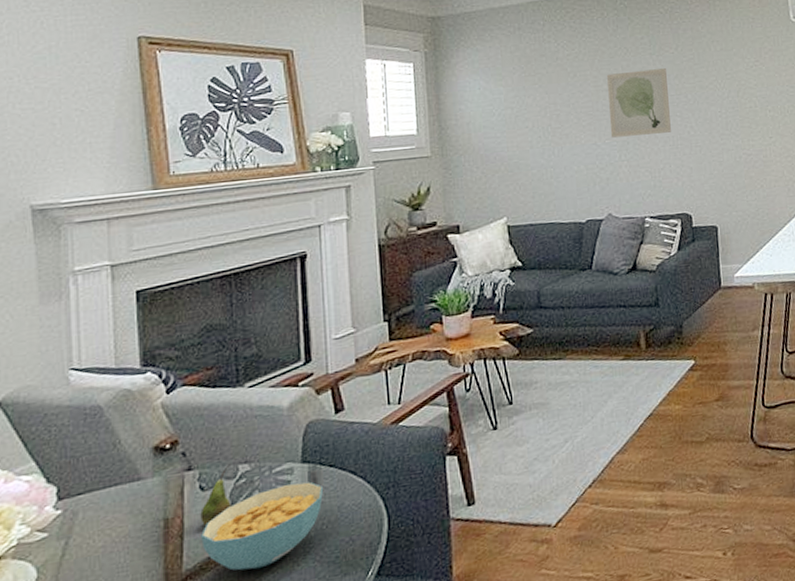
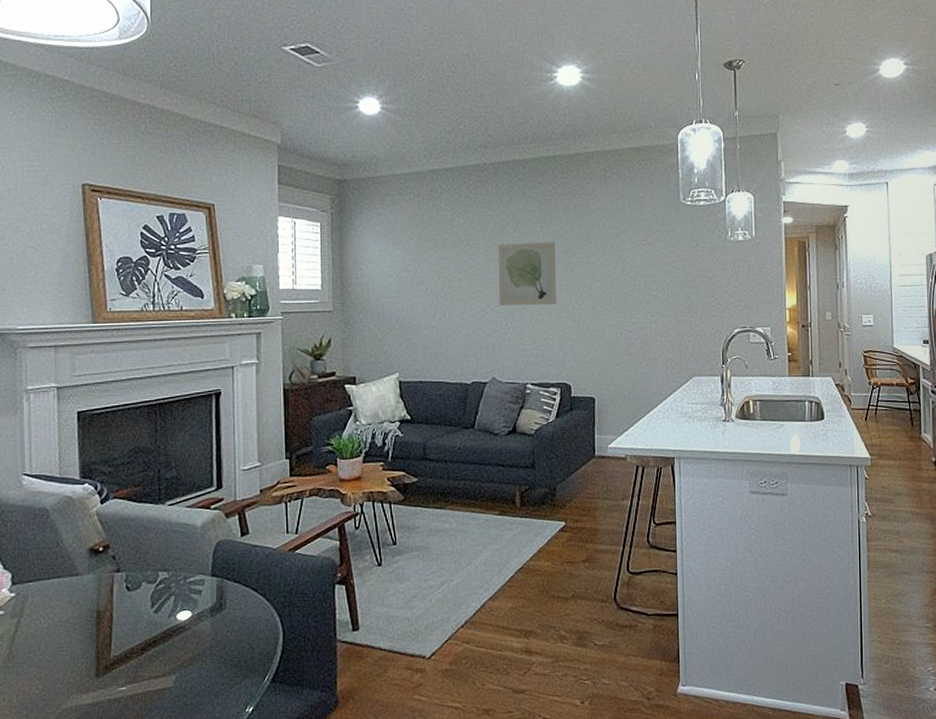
fruit: present [200,464,231,526] -> none [126,570,153,621]
cereal bowl: present [201,481,324,571] -> none [127,593,230,663]

